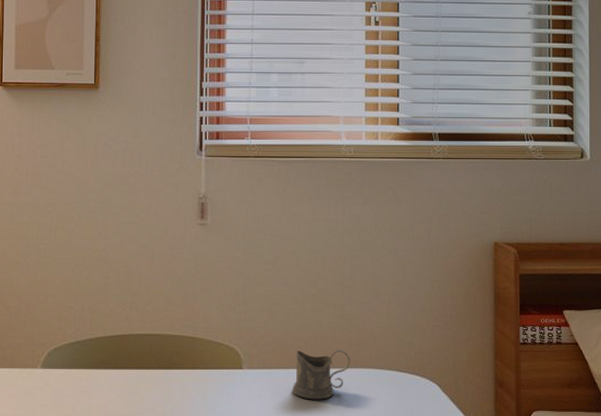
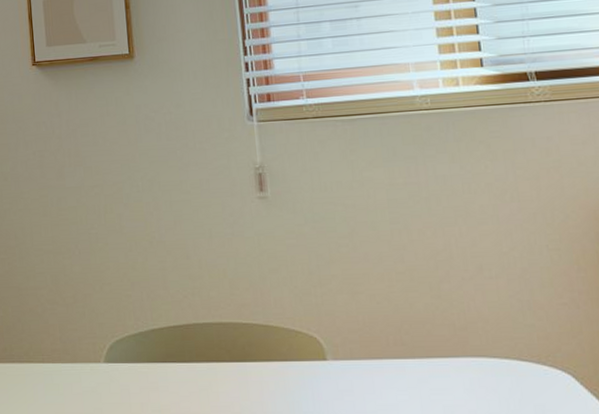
tea glass holder: present [292,349,351,400] -> none [388,335,457,396]

